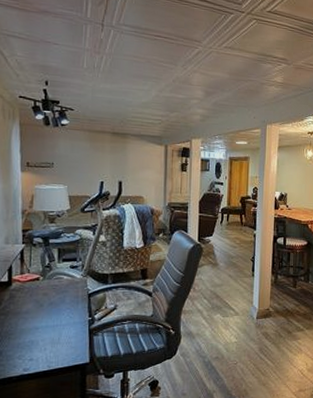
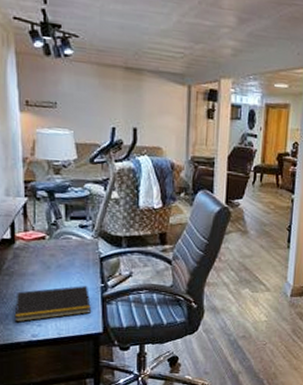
notepad: none [8,320,79,358] -> present [14,286,91,323]

